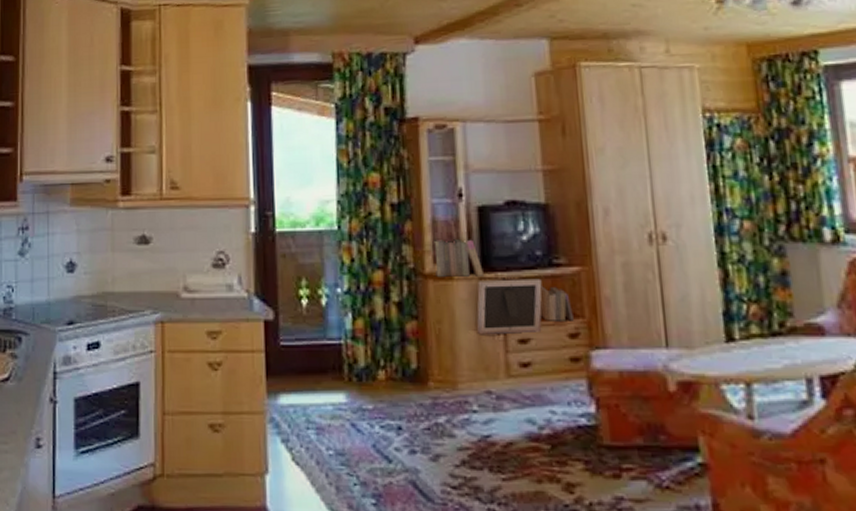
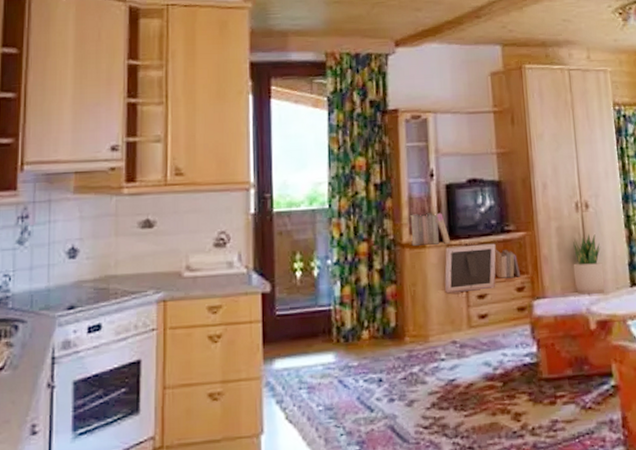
planter: none [645,272,690,348] -> present [573,233,605,295]

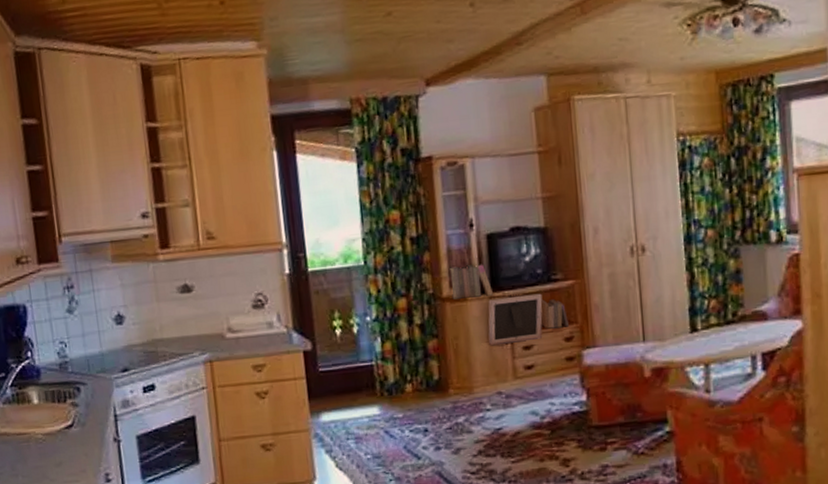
planter: present [573,233,605,295] -> none [626,278,662,343]

